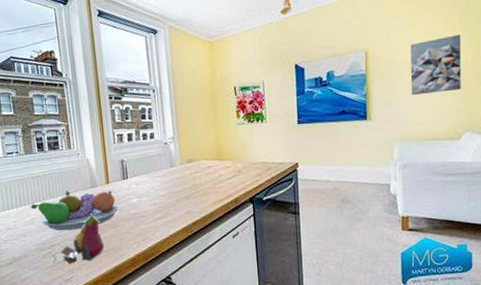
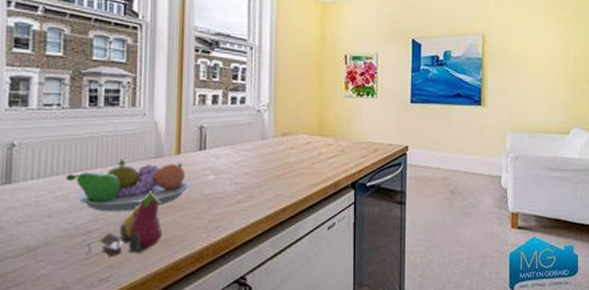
wall art: present [410,34,461,96] -> none [524,30,570,86]

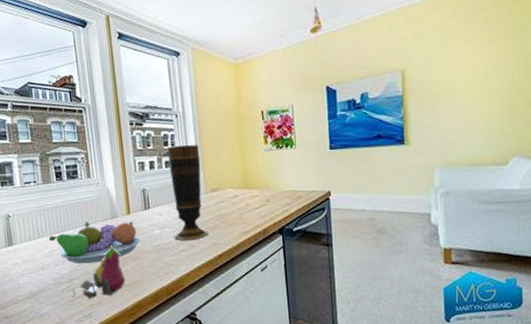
vase: none [231,80,273,190] -> present [167,144,209,241]

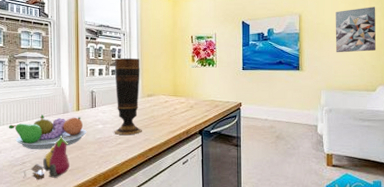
wall art: none [451,51,508,118] -> present [335,6,376,53]

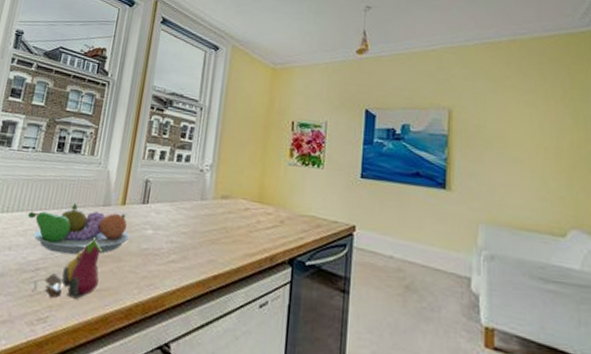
vase: present [114,57,142,136] -> none [167,139,218,251]
wall art: present [335,6,376,53] -> none [502,110,566,175]

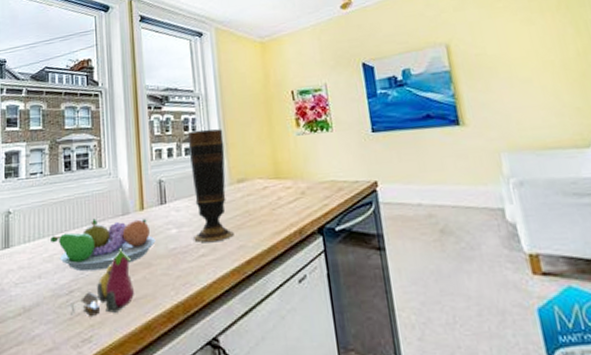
vase: none [167,139,218,251] -> present [187,129,234,243]

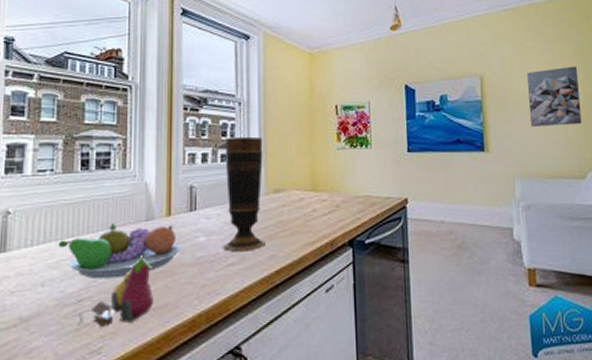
wall art: none [501,21,578,95] -> present [527,66,582,128]

